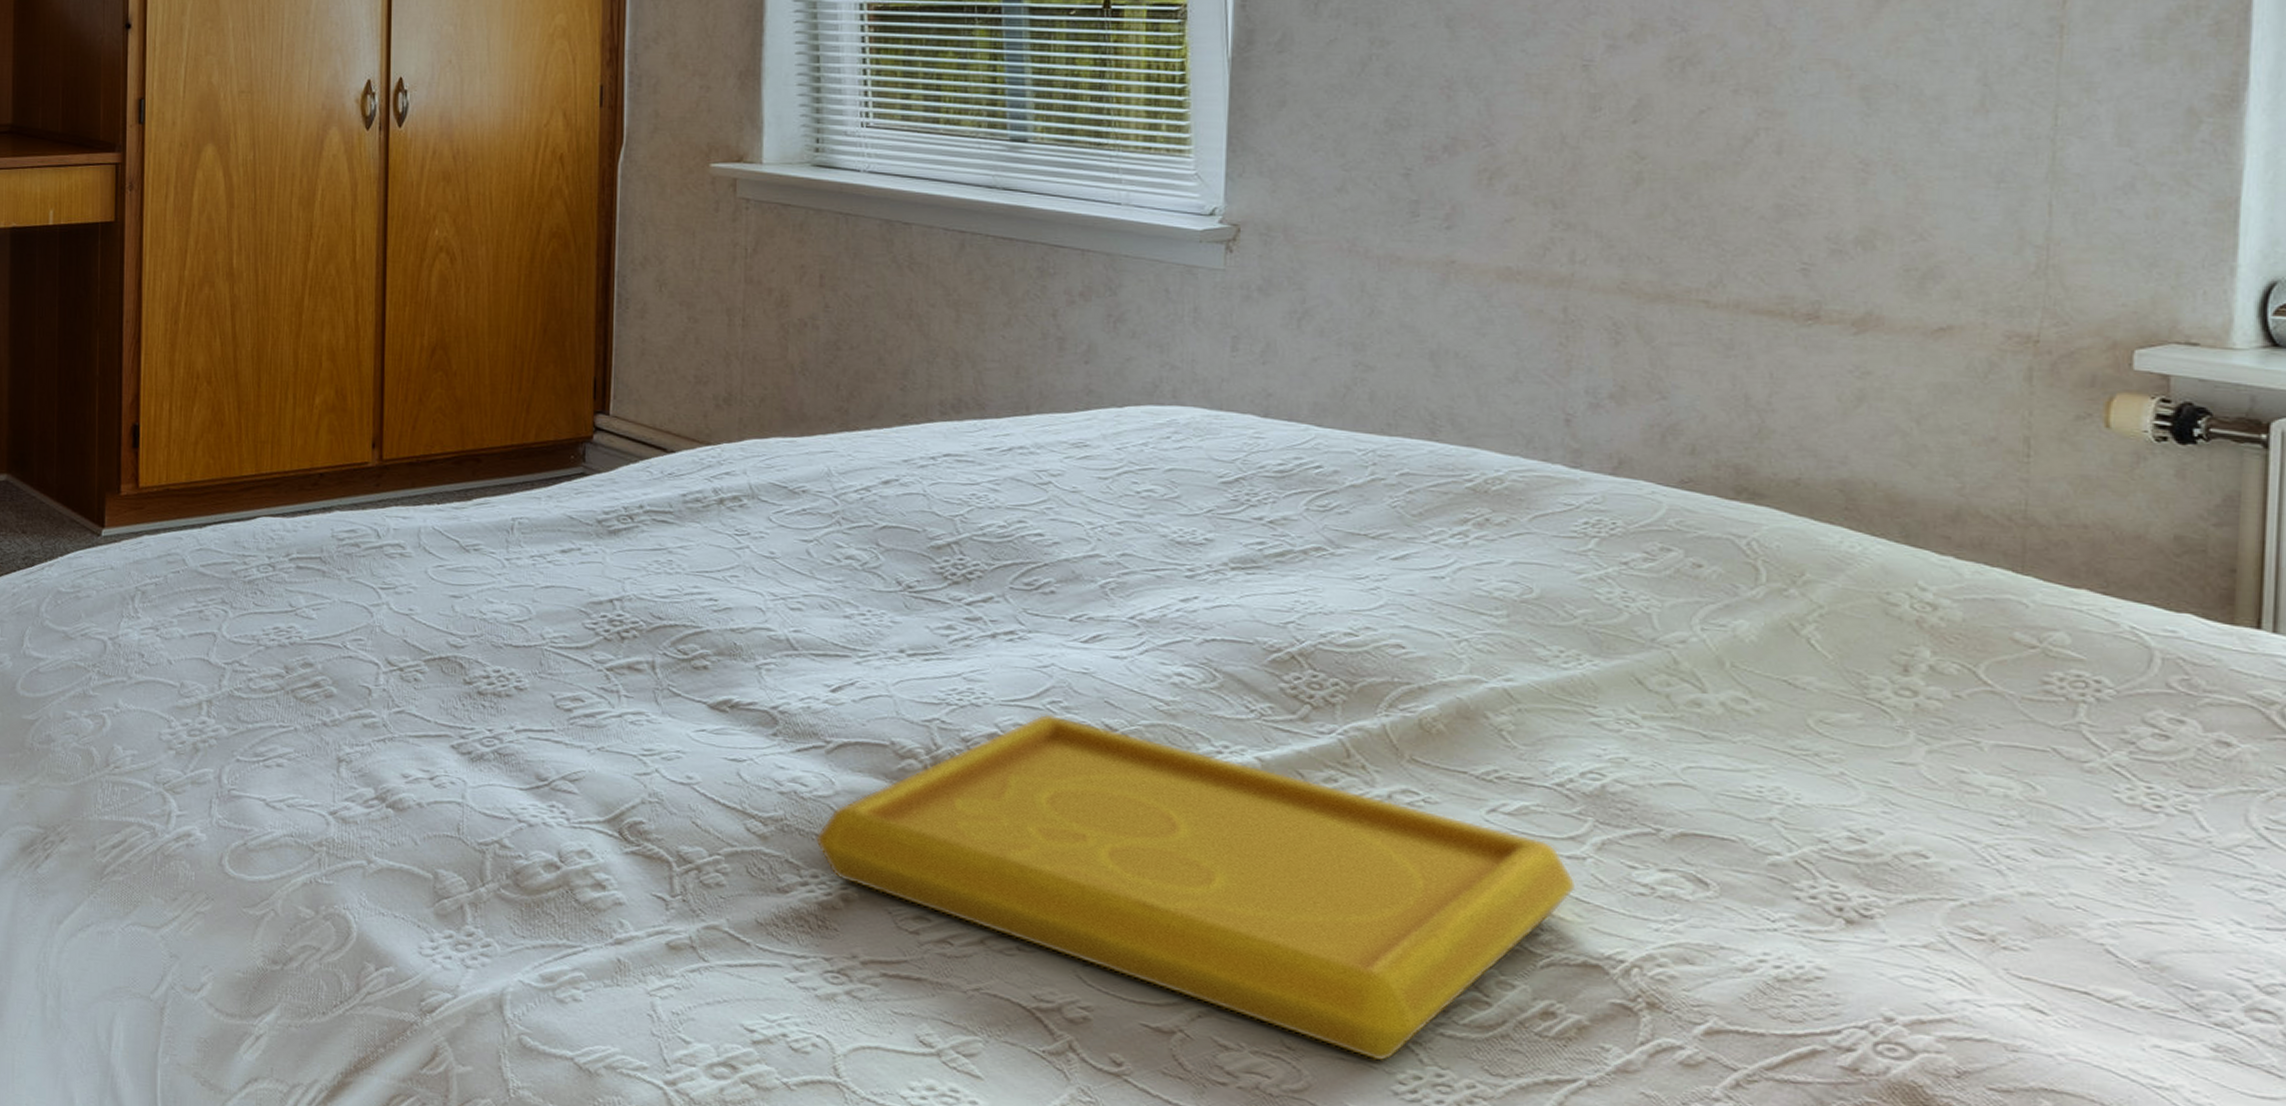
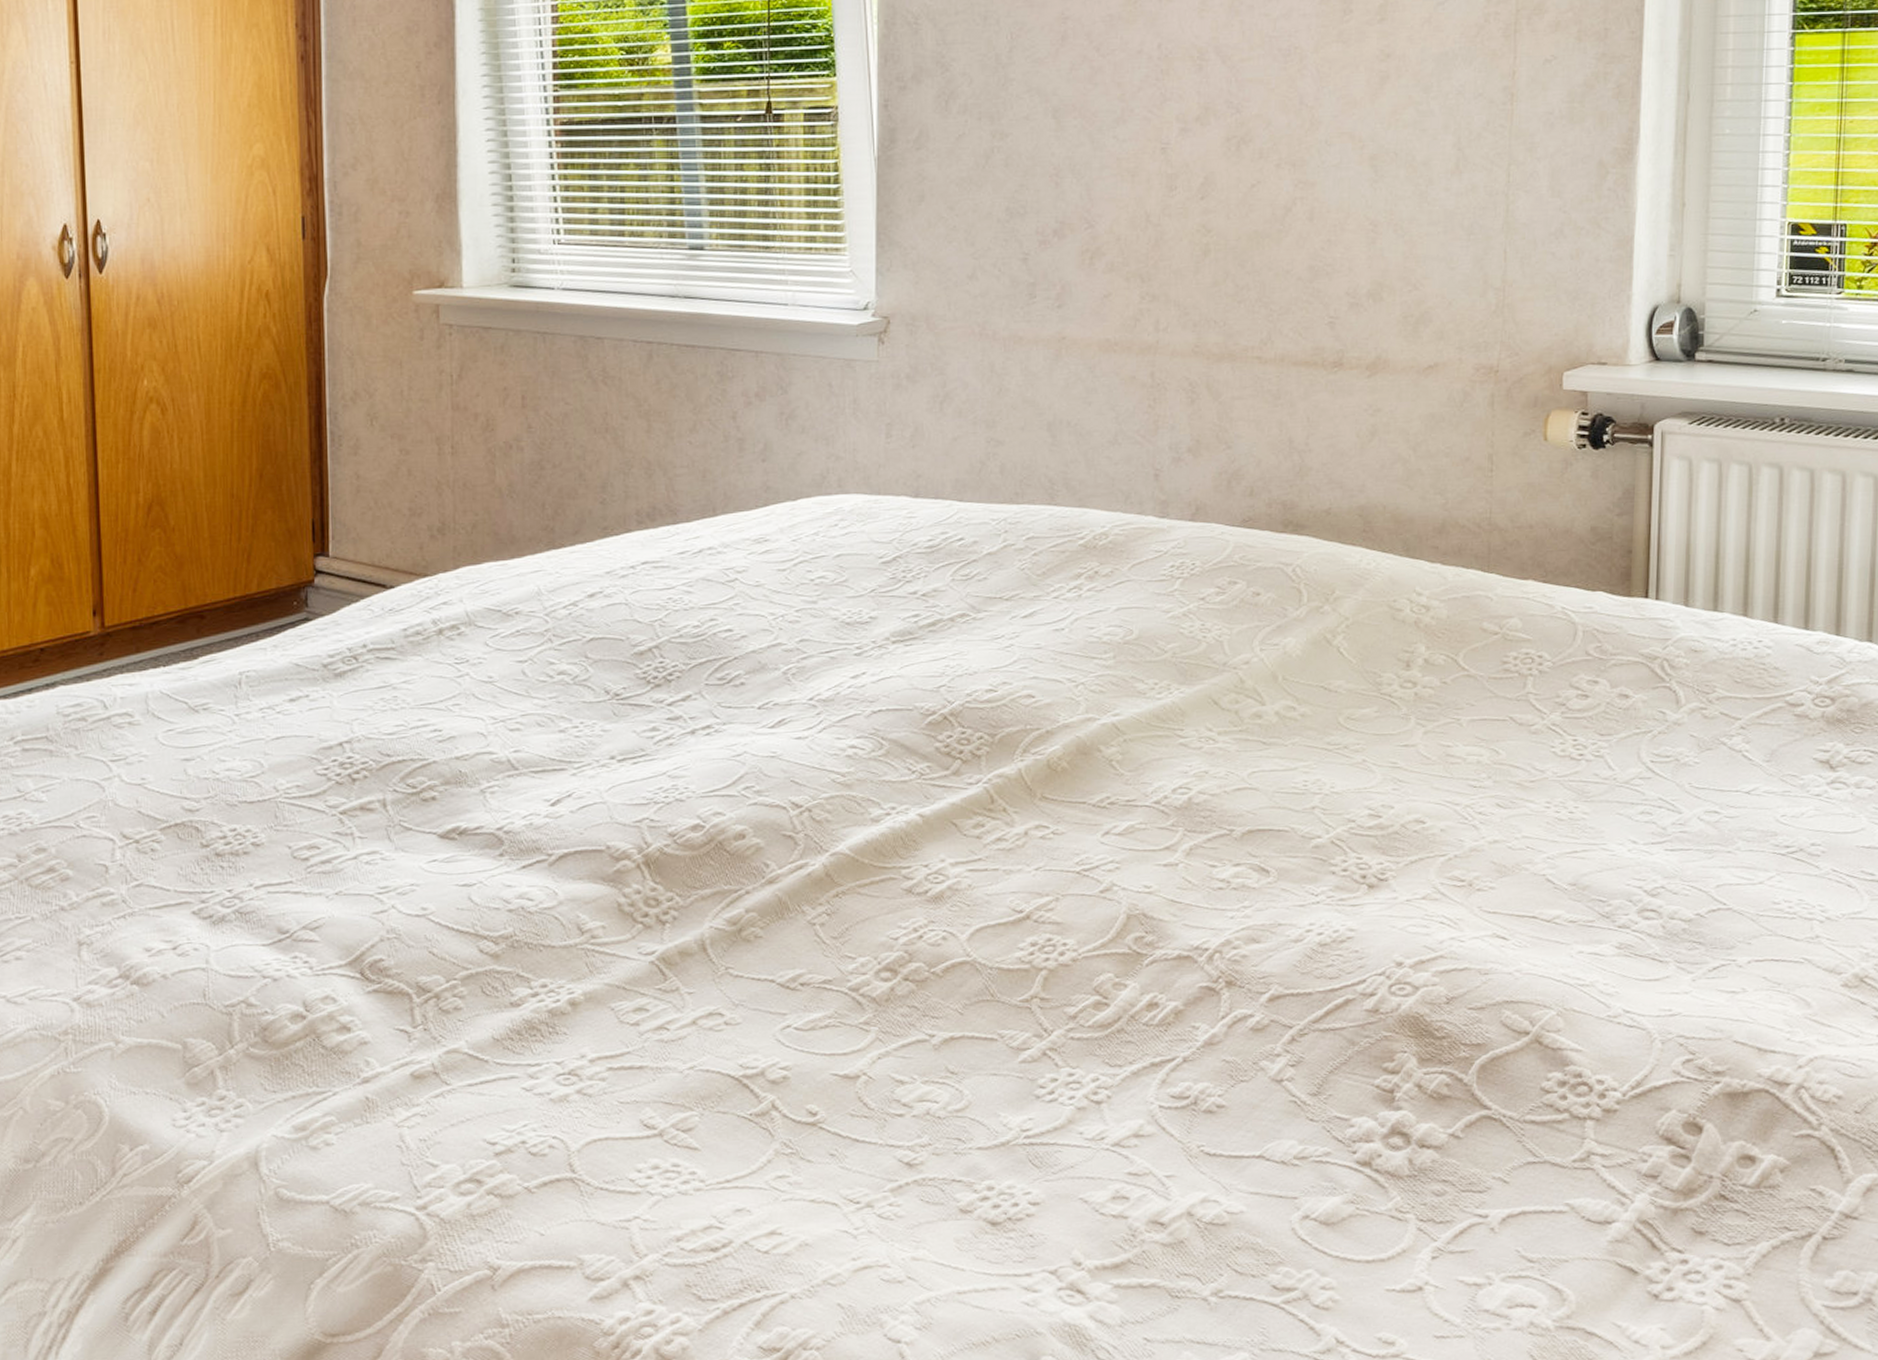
serving tray: present [816,713,1576,1062] -> none [543,799,1171,1071]

